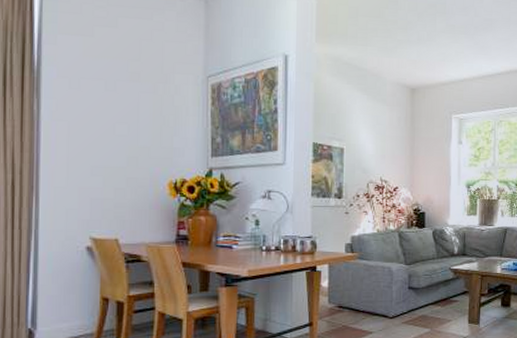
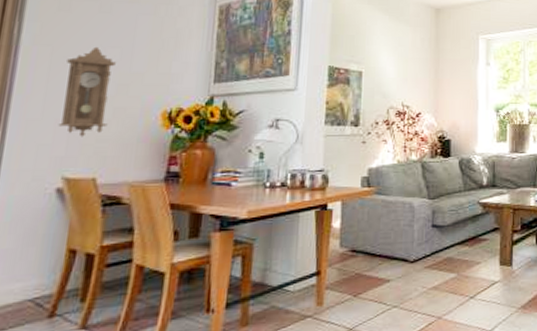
pendulum clock: none [81,122,124,203] -> present [58,46,116,137]

